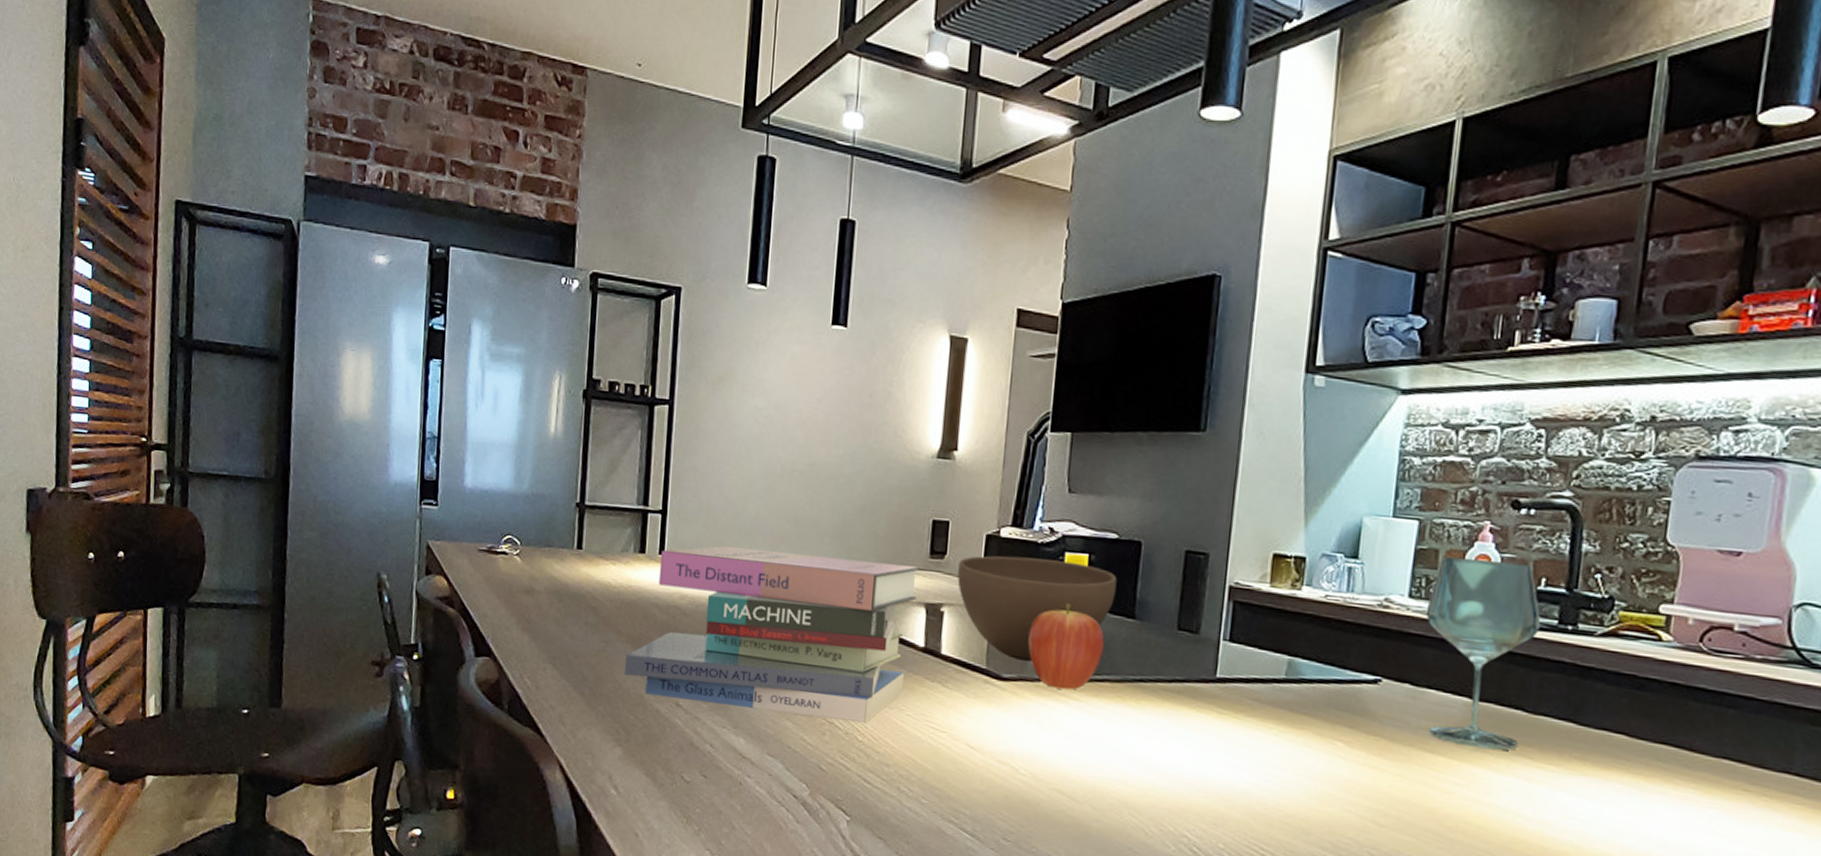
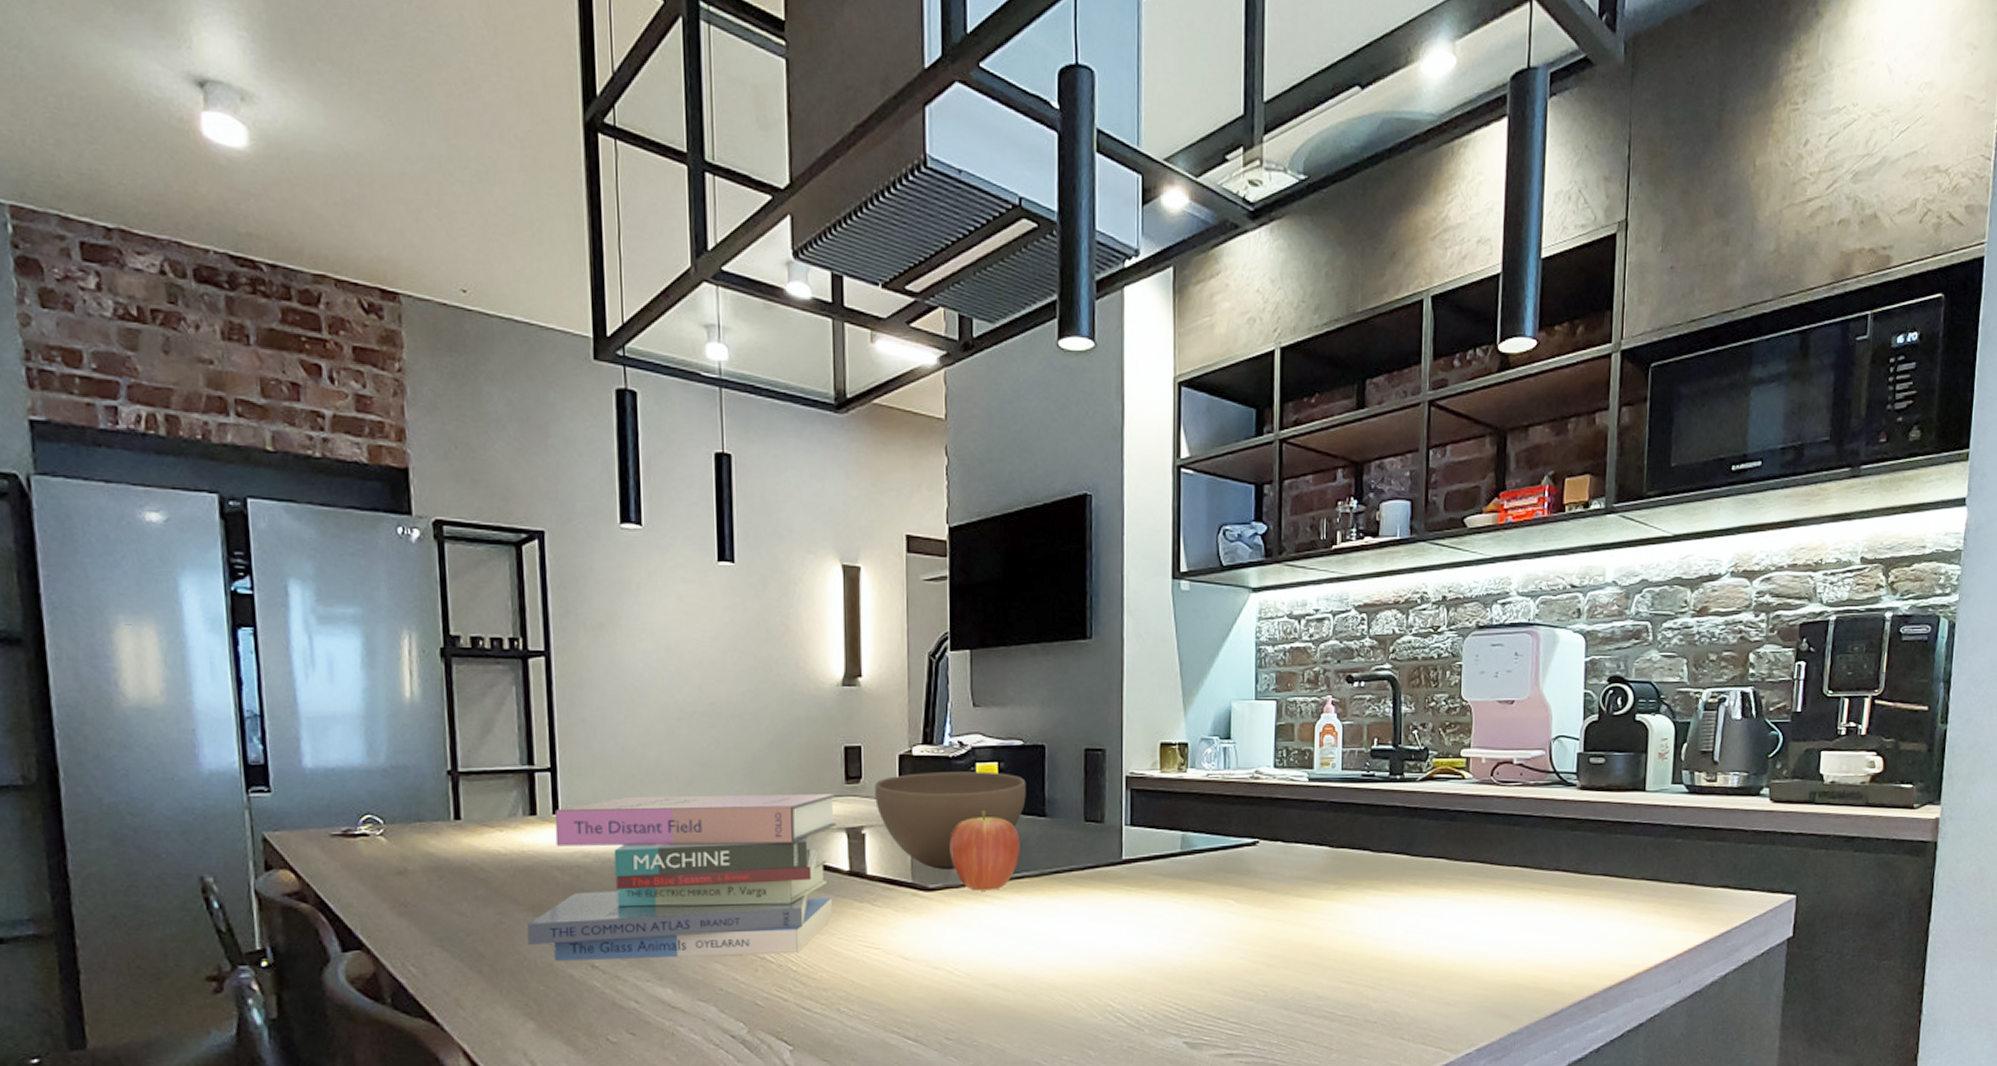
wine glass: present [1425,557,1541,751] -> none [1288,728,1377,888]

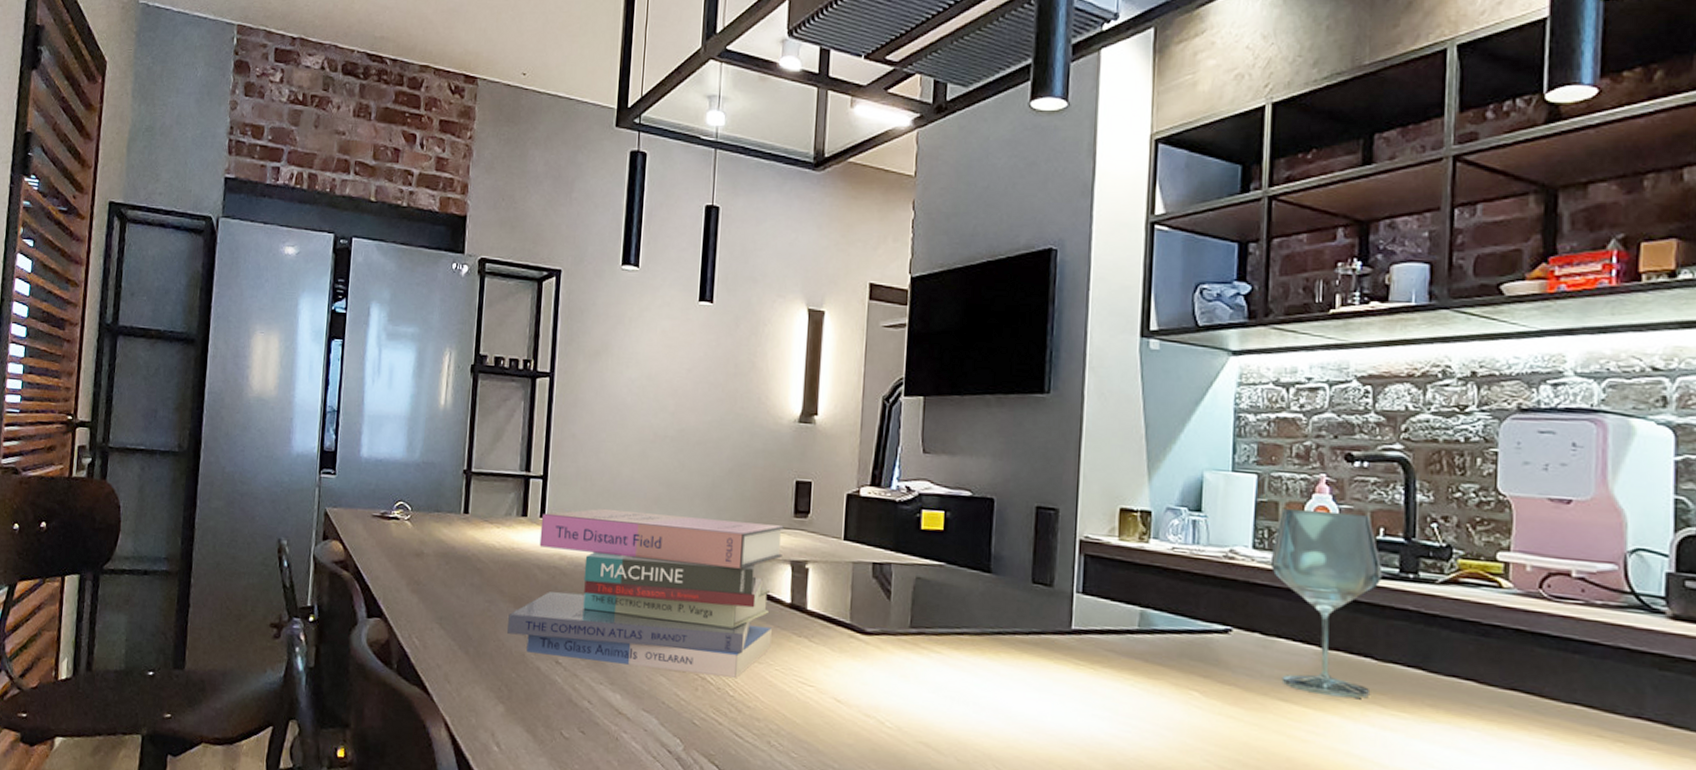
bowl: present [875,771,1026,869] -> none [821,514,972,616]
fruit: present [950,809,1020,891] -> none [889,558,963,644]
wine glass: none [1288,728,1377,888] -> present [1270,508,1383,699]

